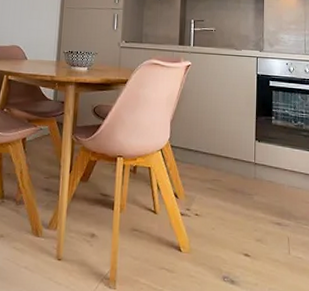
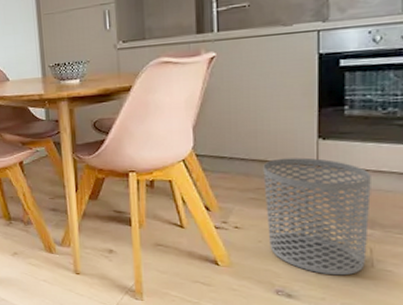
waste bin: none [218,155,288,262] -> present [263,157,371,276]

